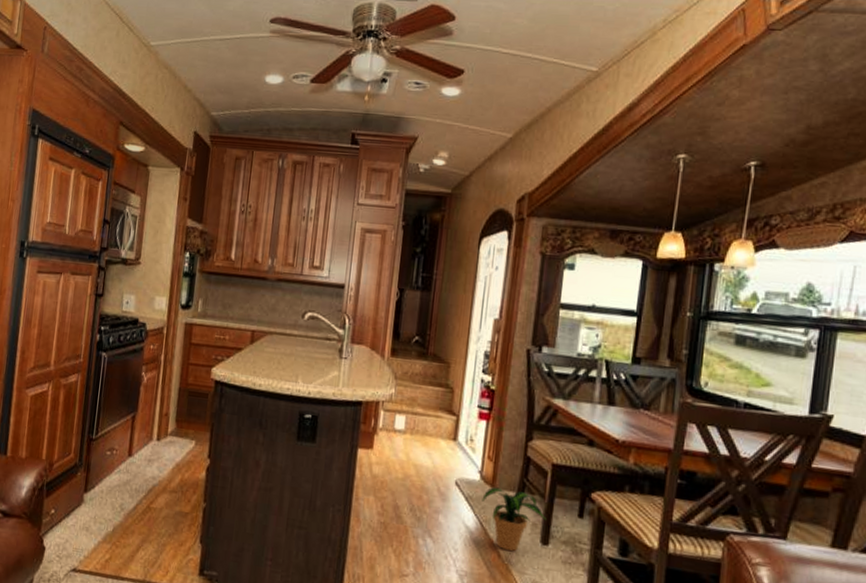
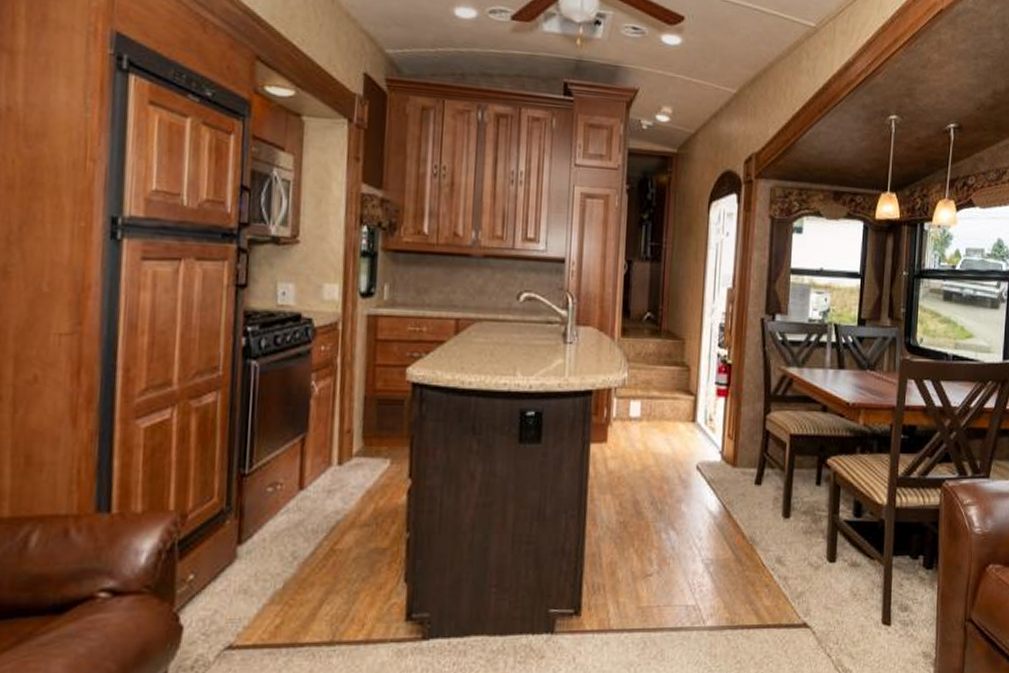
potted plant: present [482,486,546,552] -> none [724,466,787,531]

